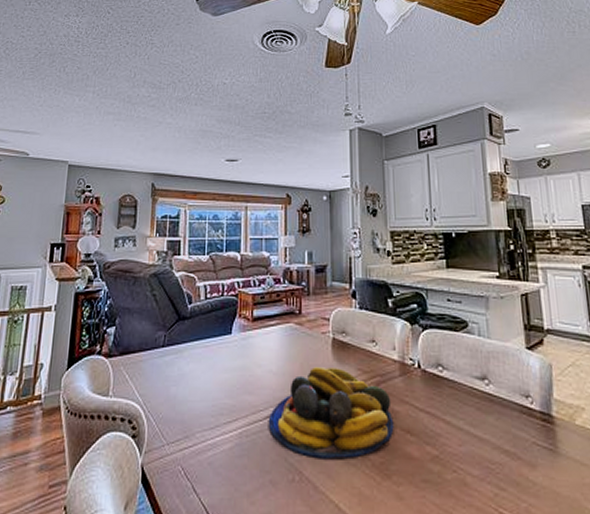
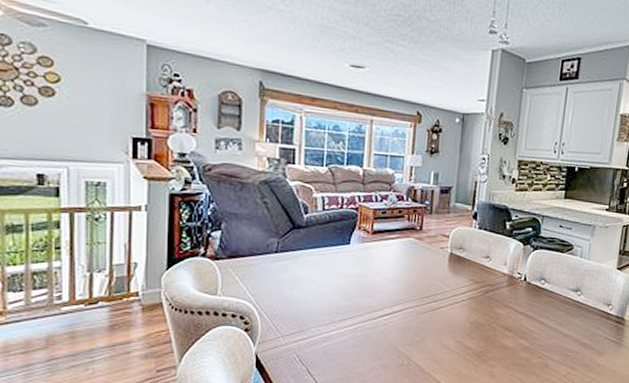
fruit bowl: present [268,366,394,460] -> none [382,276,497,349]

